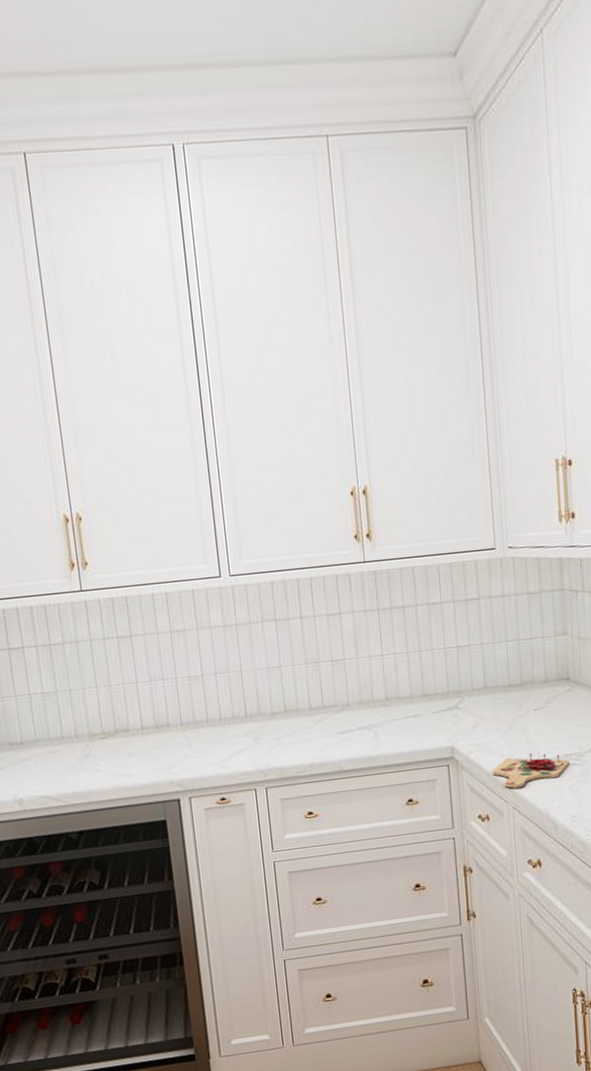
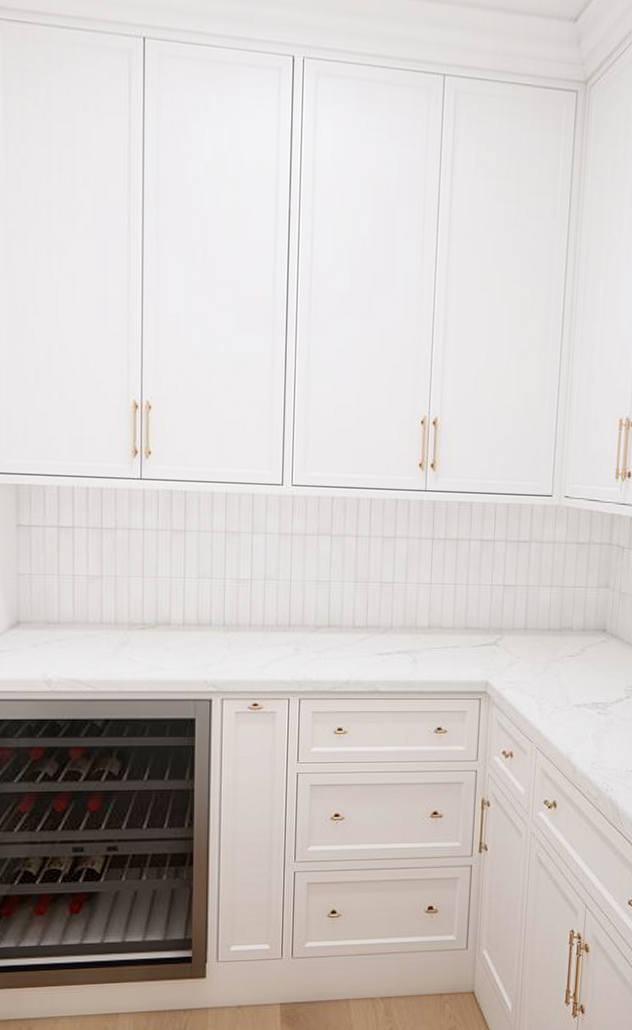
cutting board: present [492,753,569,788] -> none [521,697,596,729]

